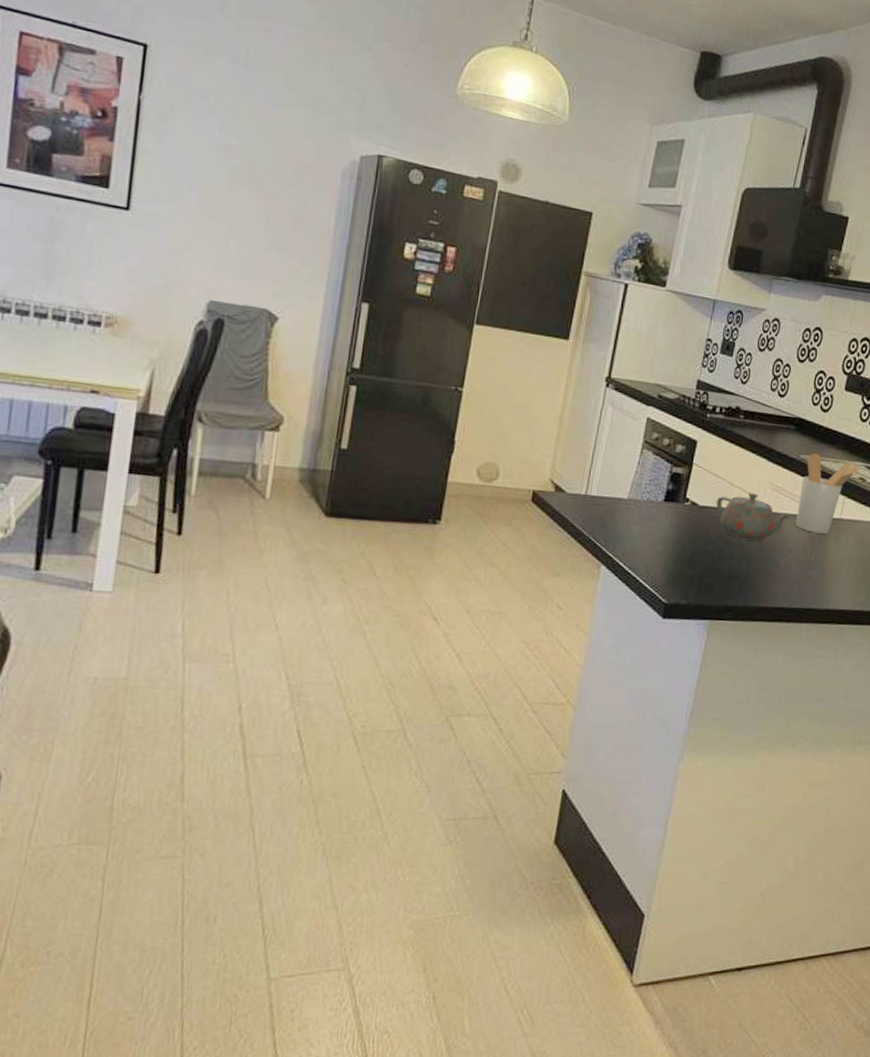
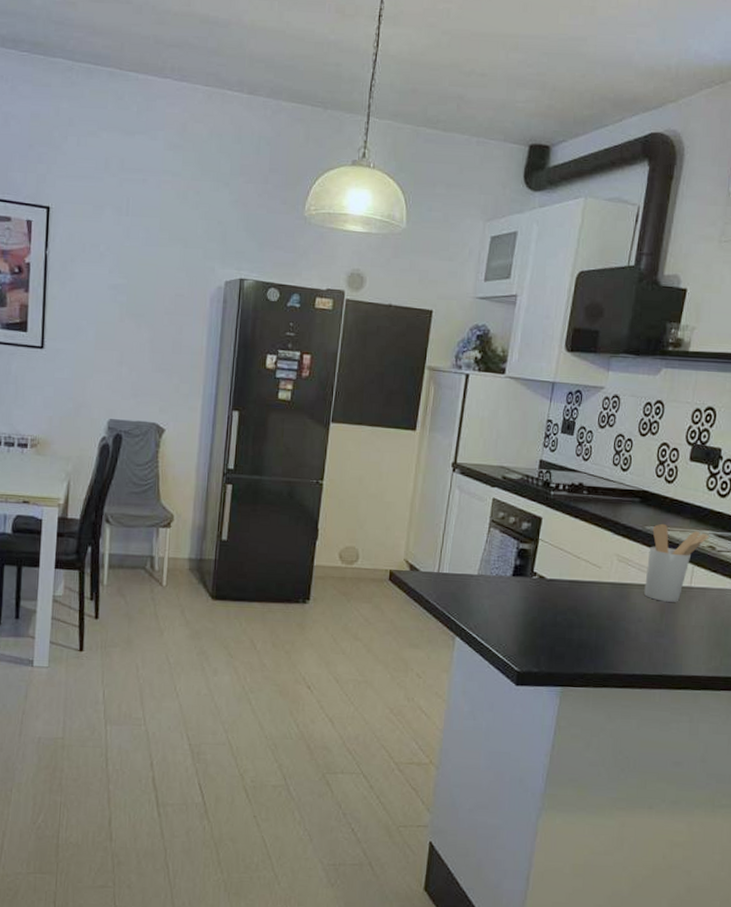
teapot: present [716,493,791,541] -> none [563,565,639,611]

